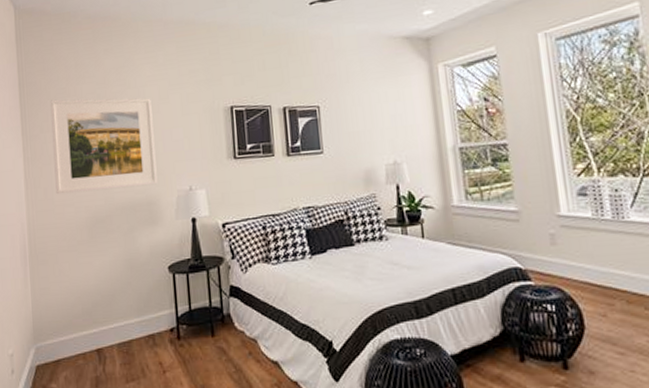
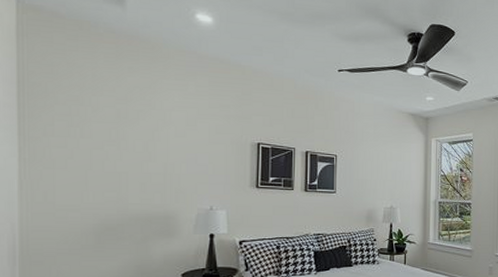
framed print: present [50,98,158,195] -> none [57,105,178,201]

